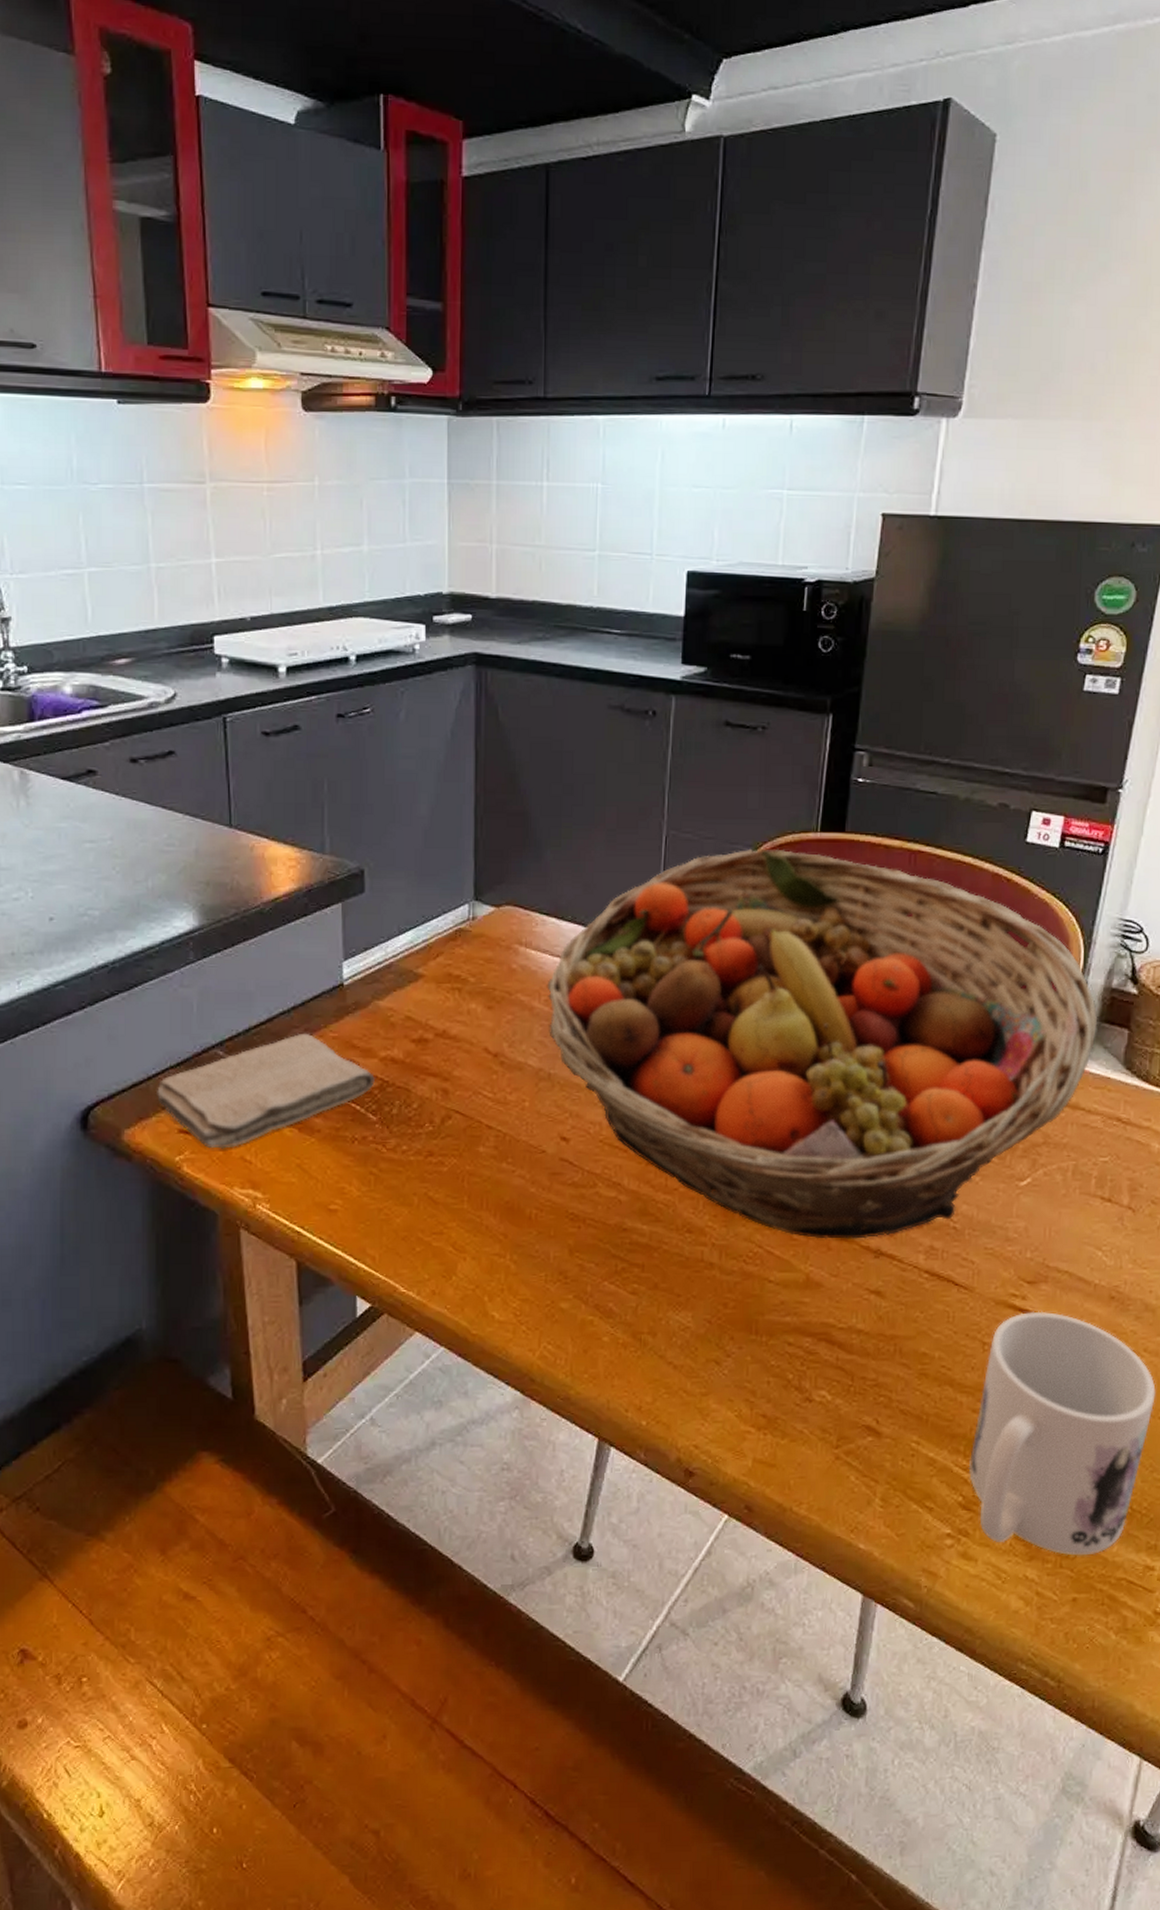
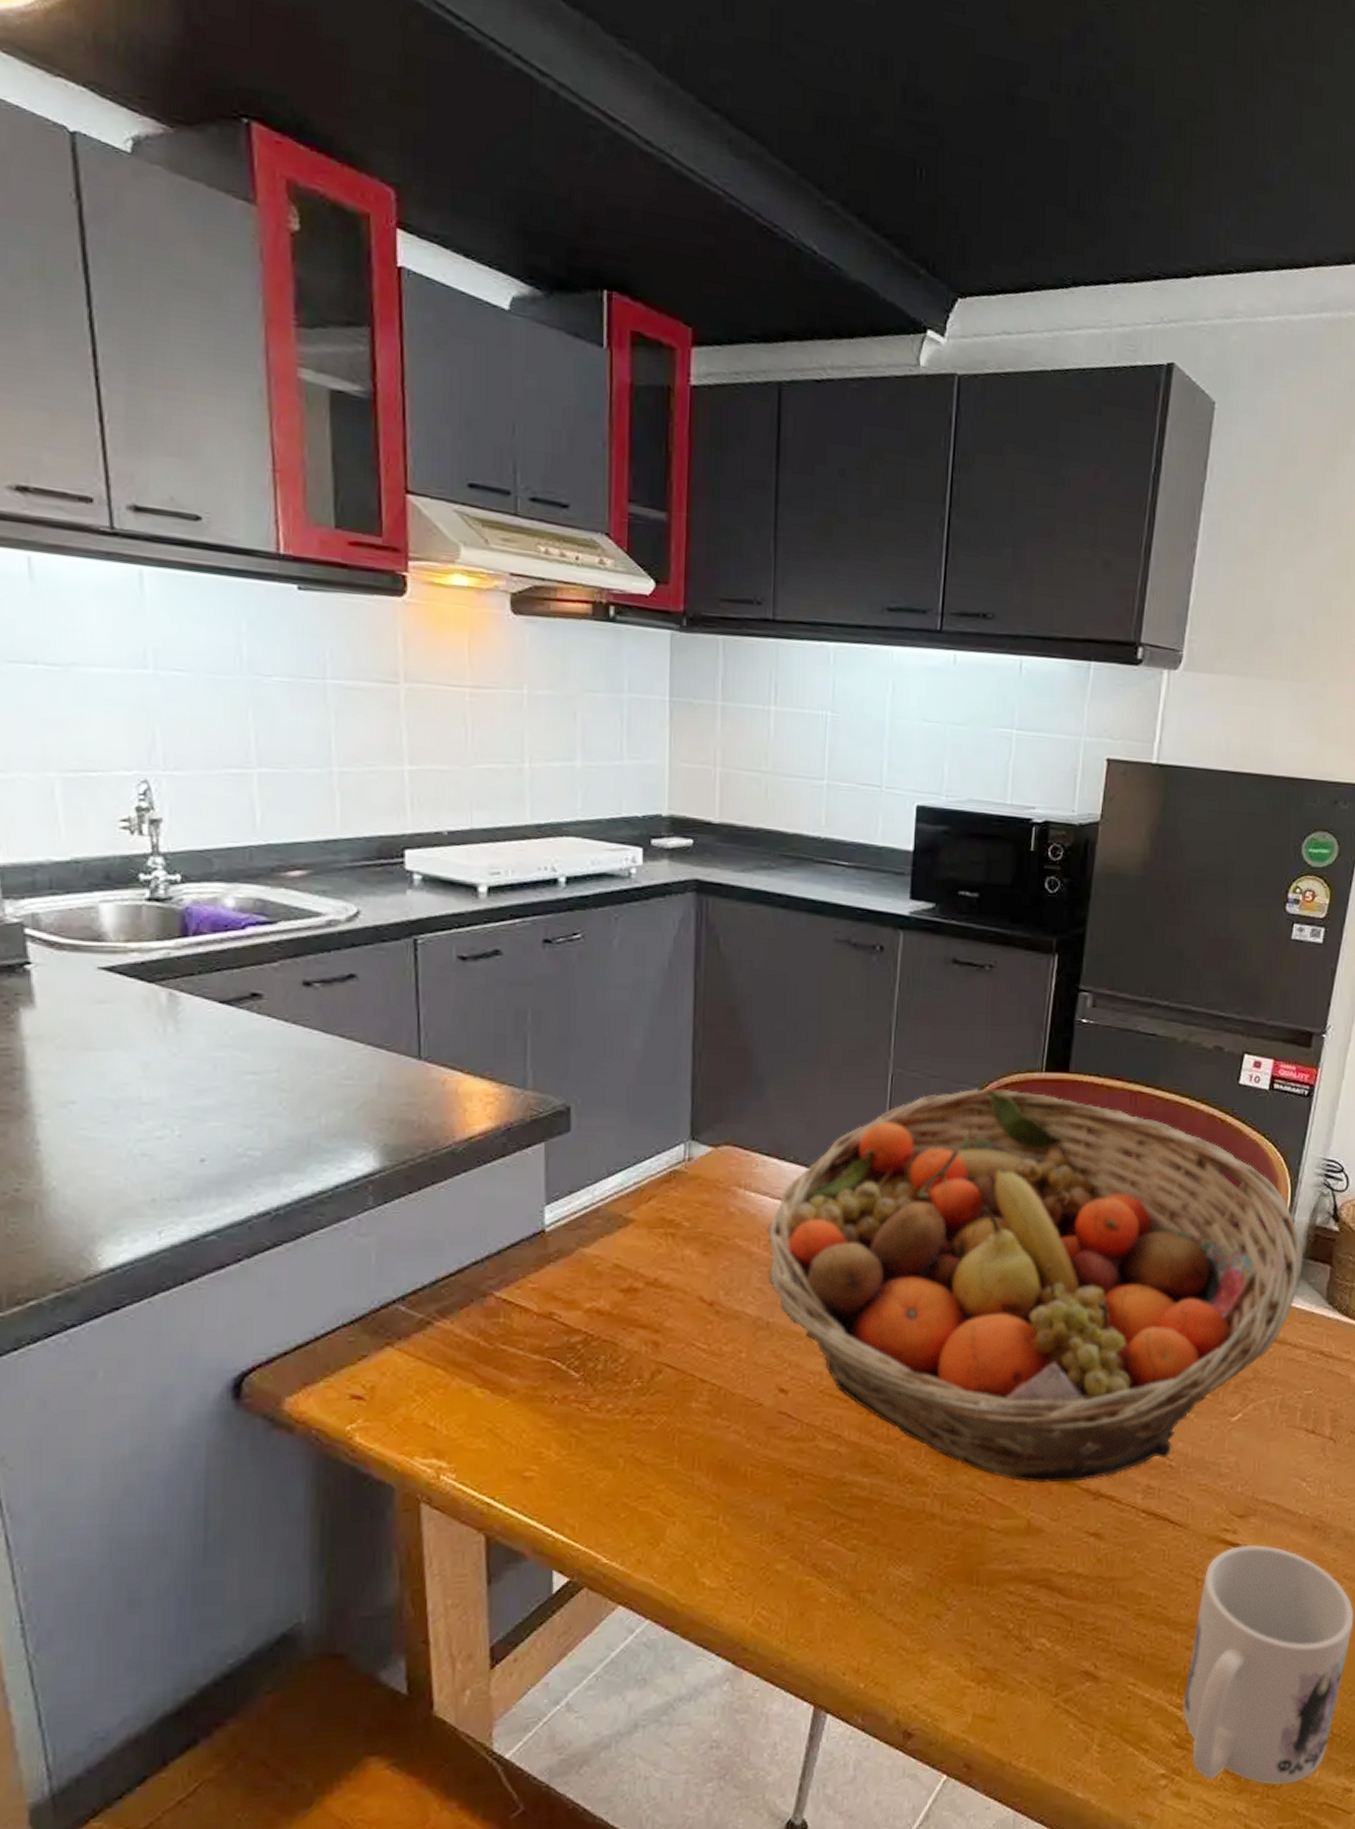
washcloth: present [157,1033,376,1149] -> none [326,1284,580,1416]

